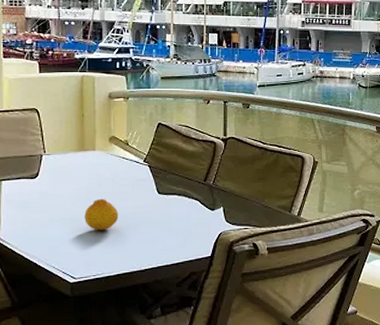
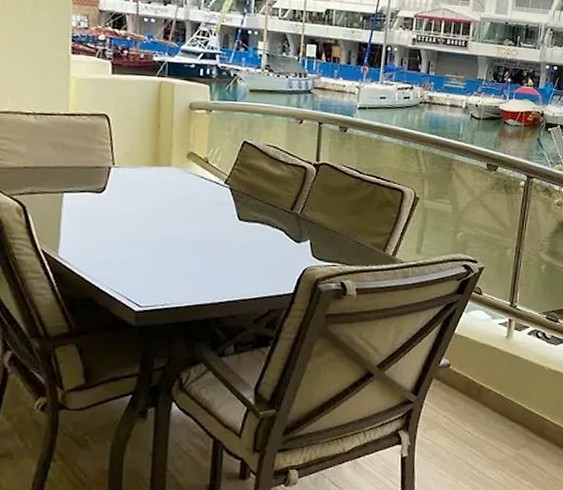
fruit: present [84,199,119,230] -> none [154,221,194,256]

